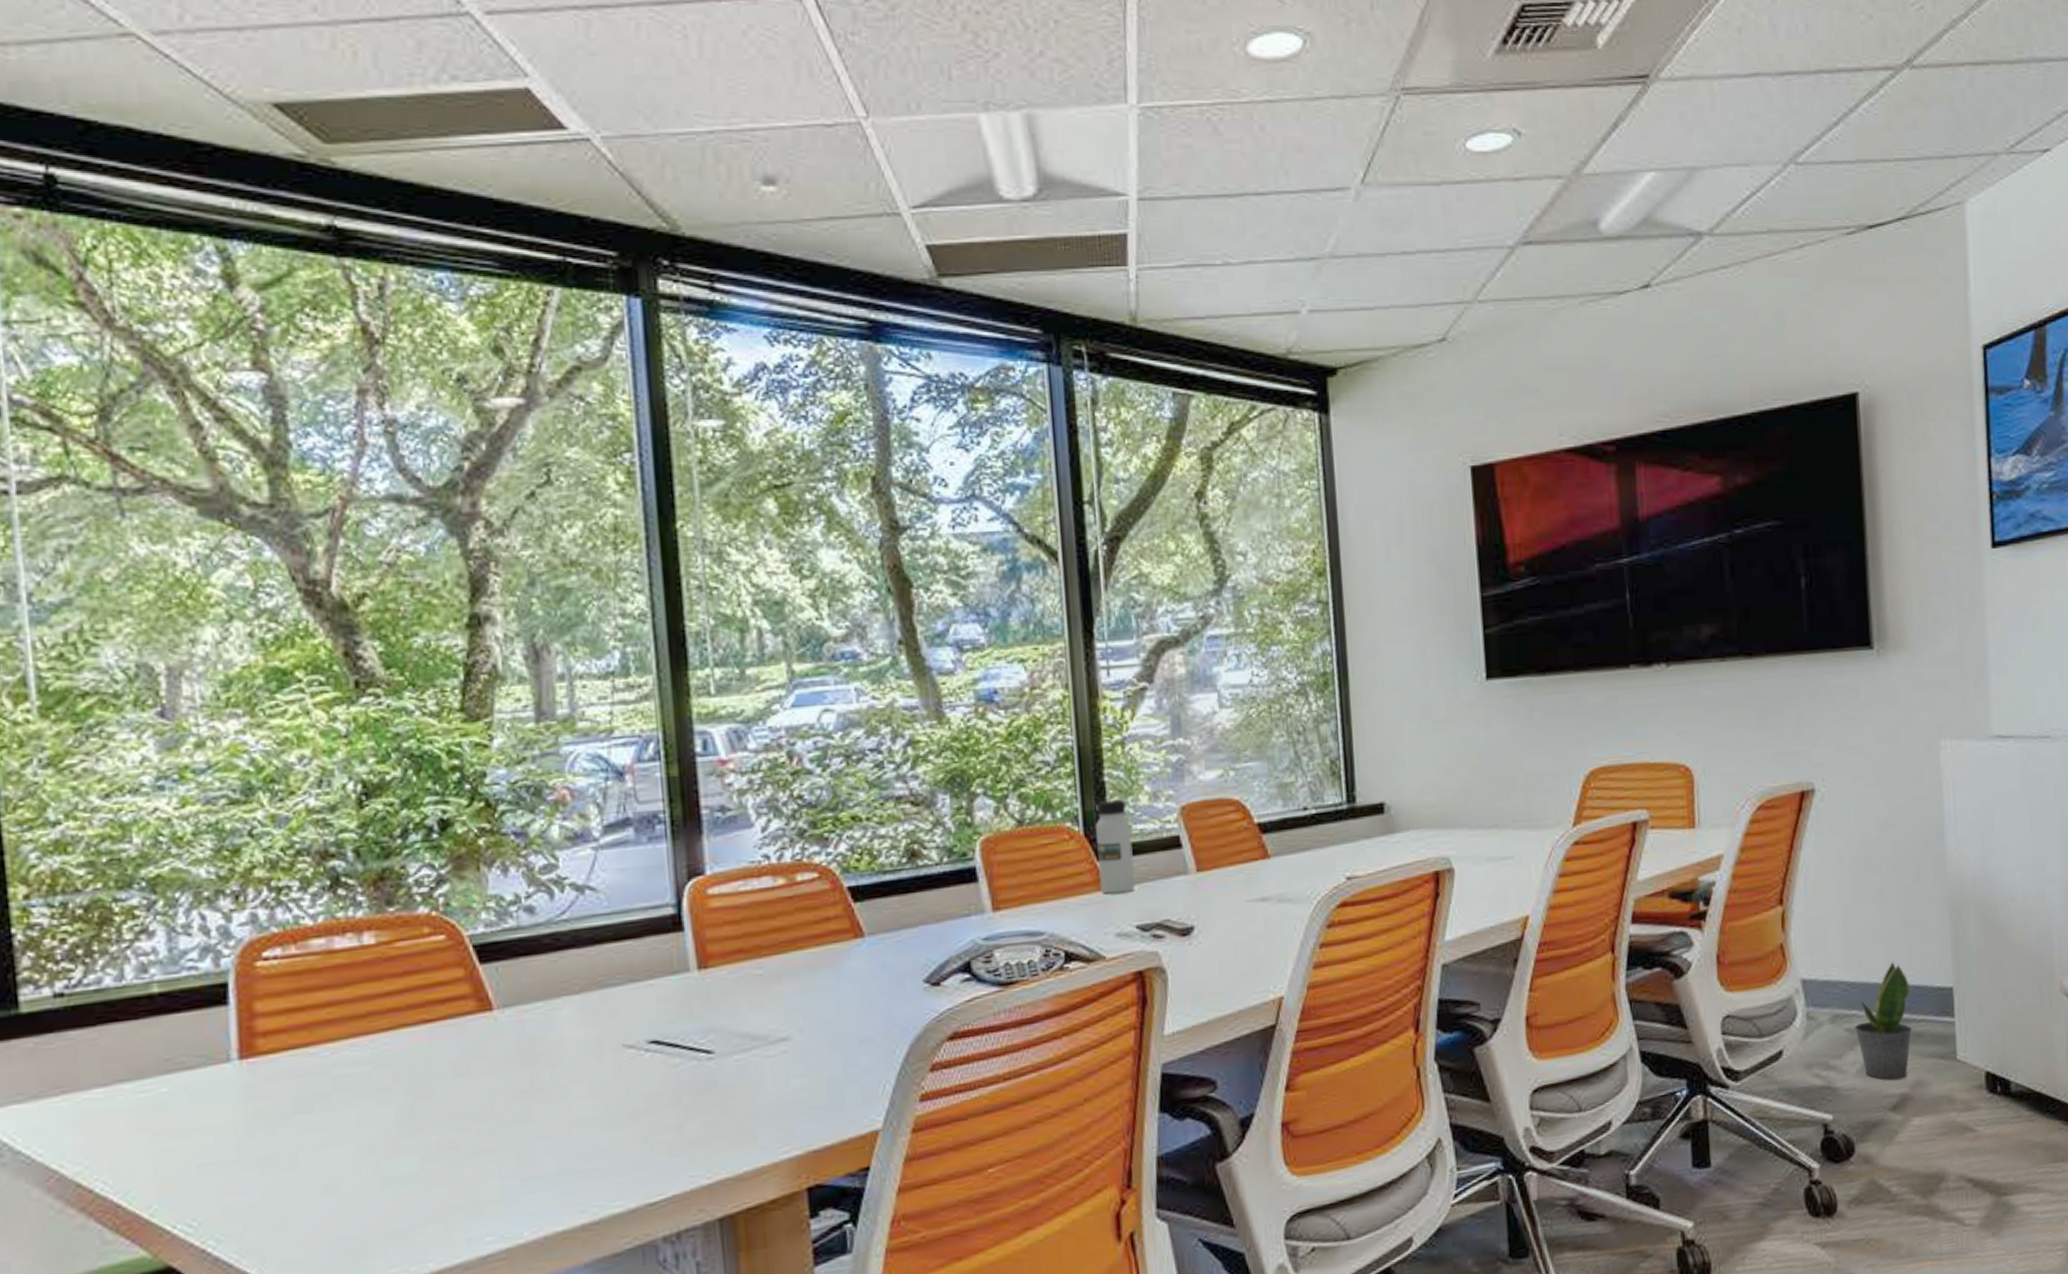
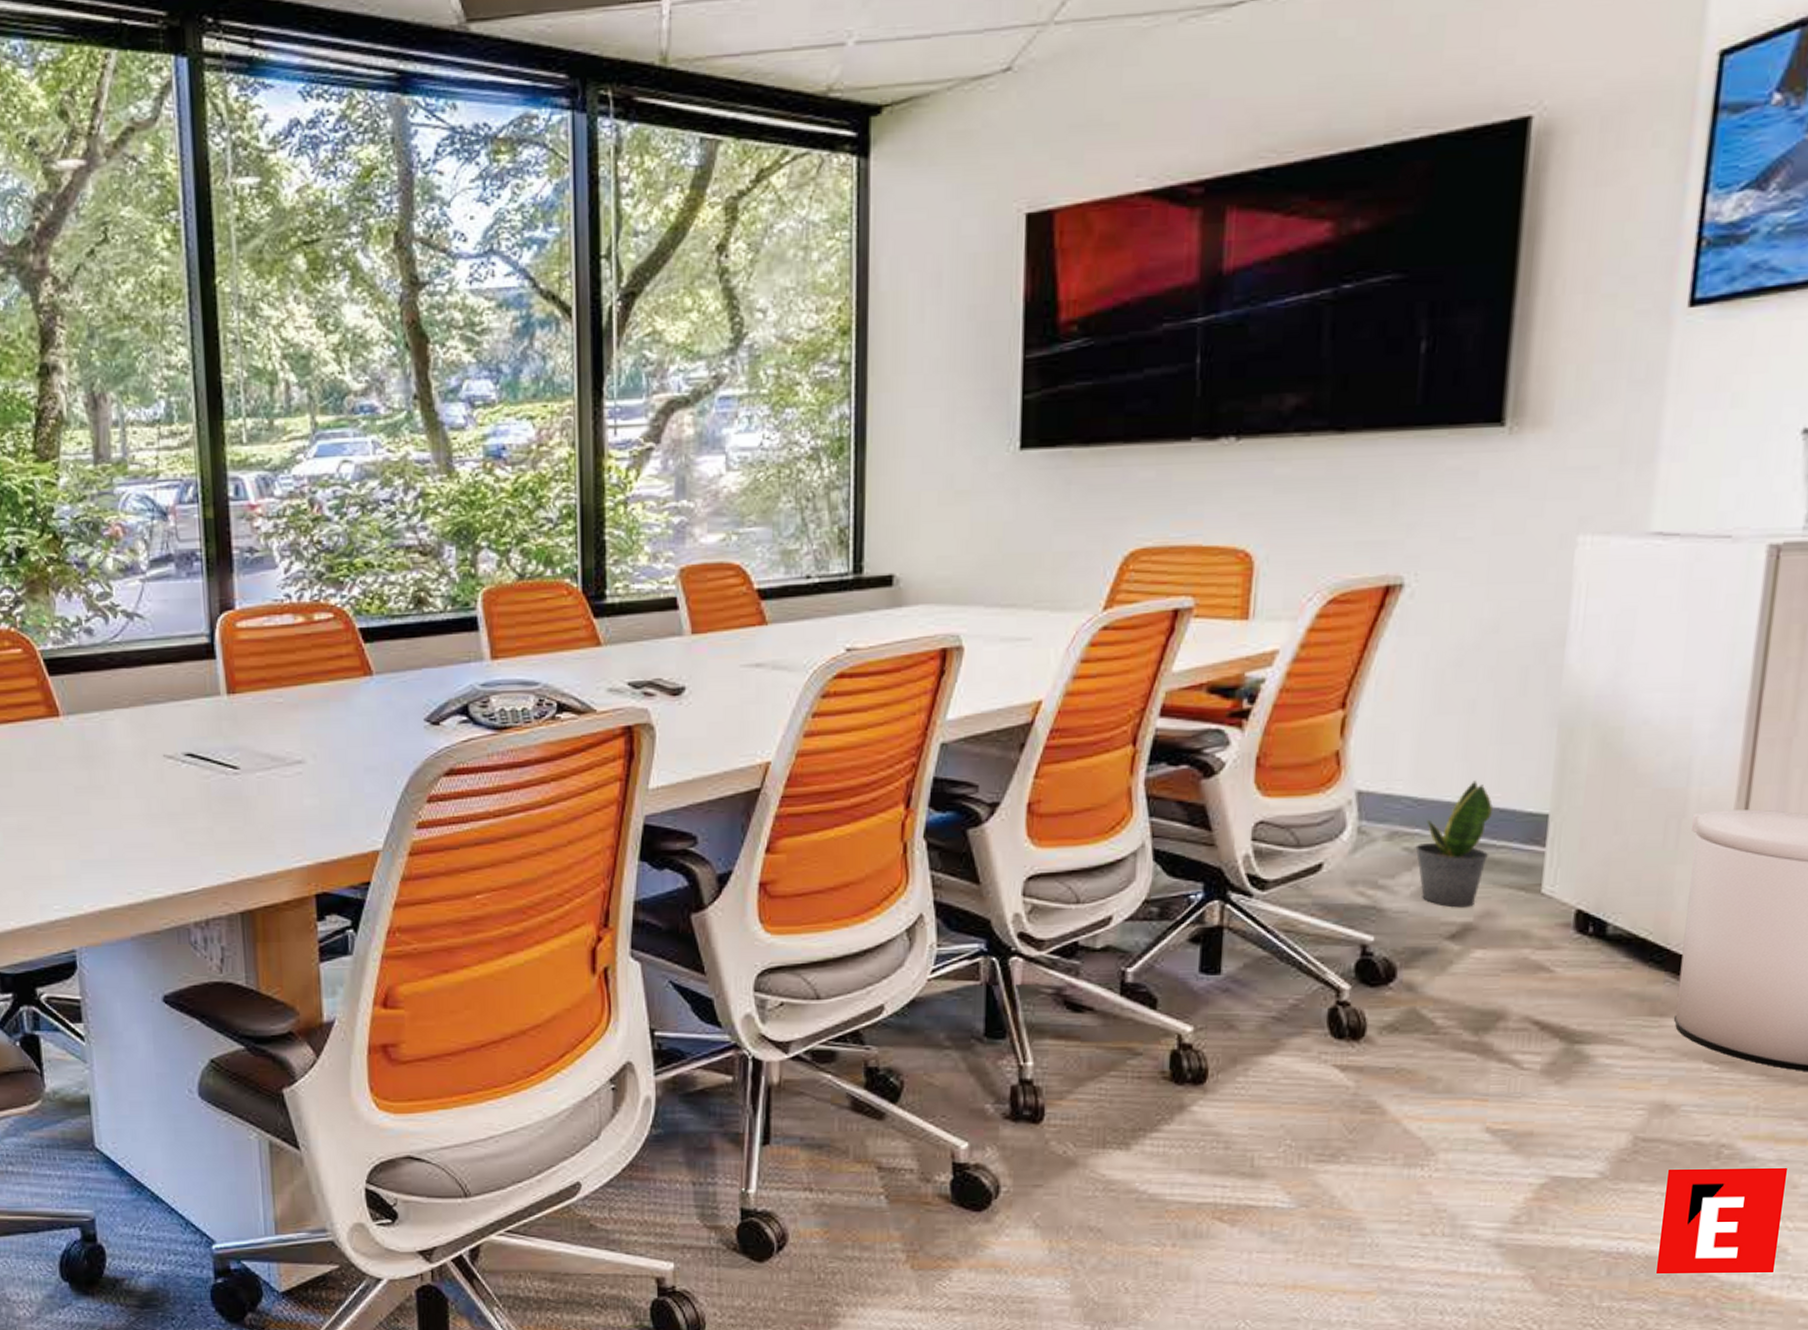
water bottle: present [1096,799,1135,894] -> none [594,558,629,650]

